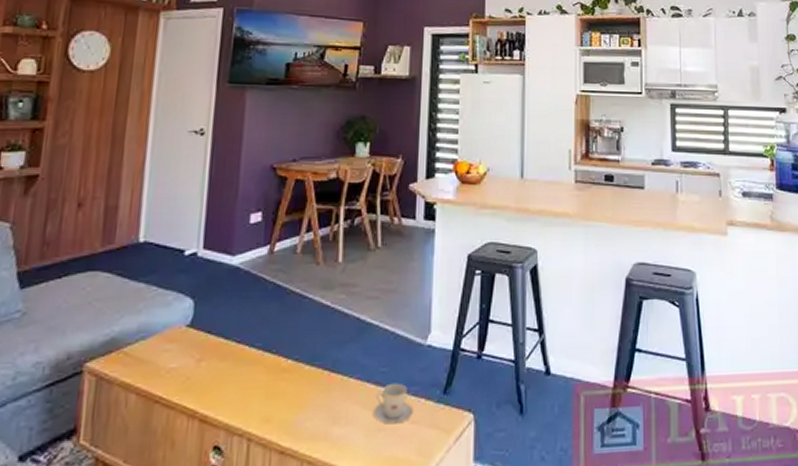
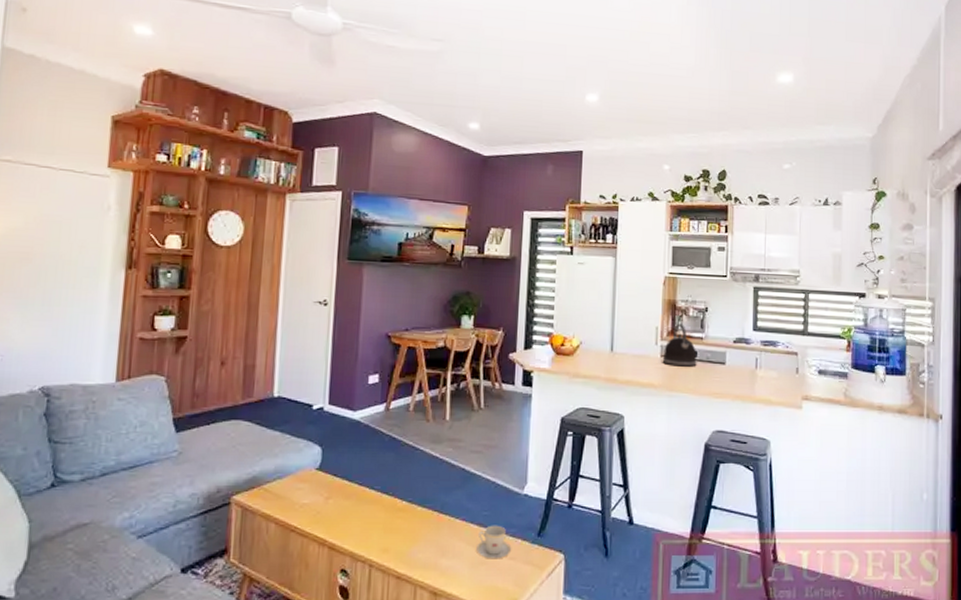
kettle: none [577,145,614,194] -> present [662,324,697,368]

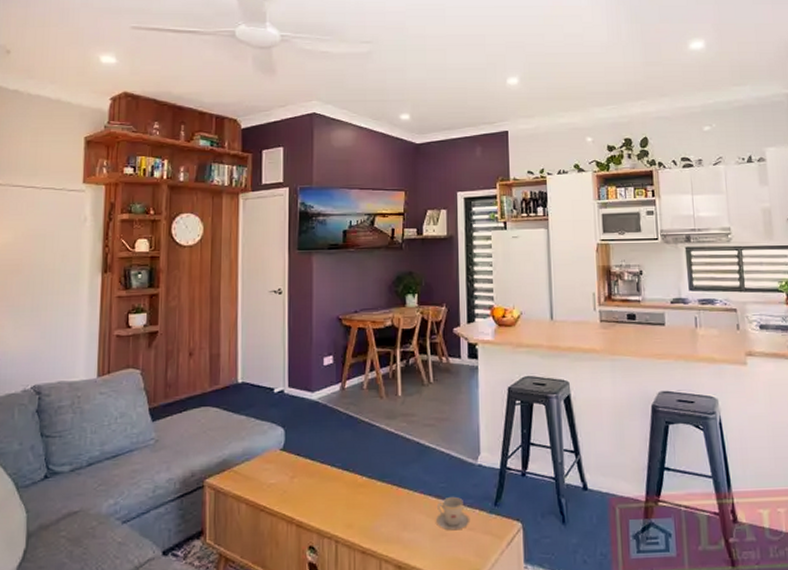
kettle: present [662,324,697,368] -> none [602,288,637,332]

